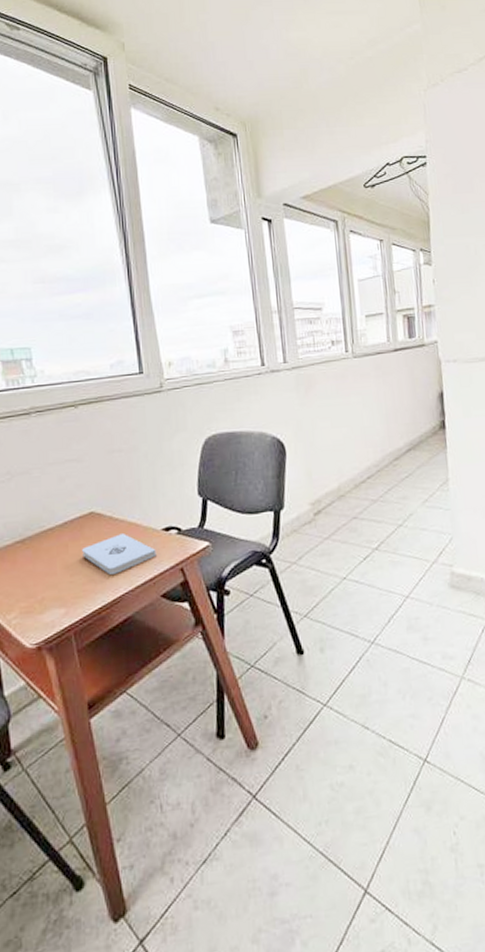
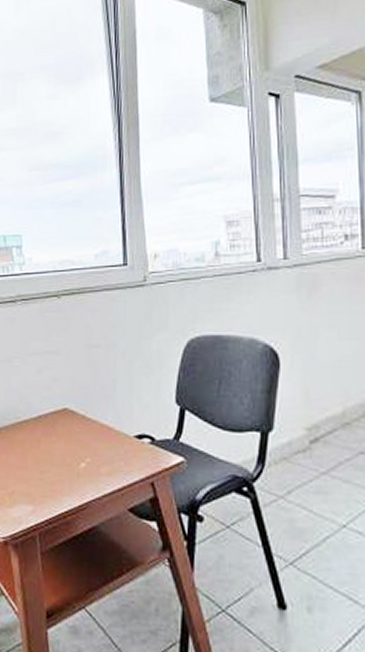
notepad: present [82,534,157,575] -> none [53,435,127,478]

